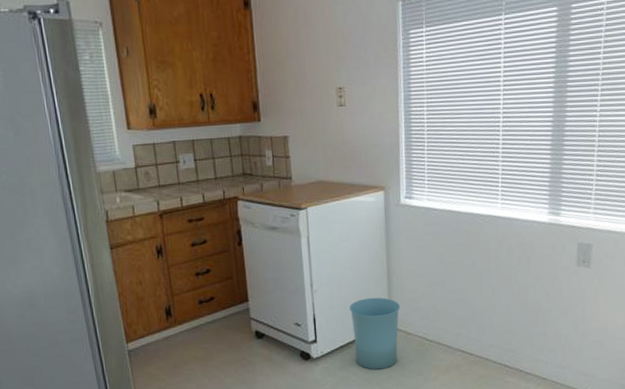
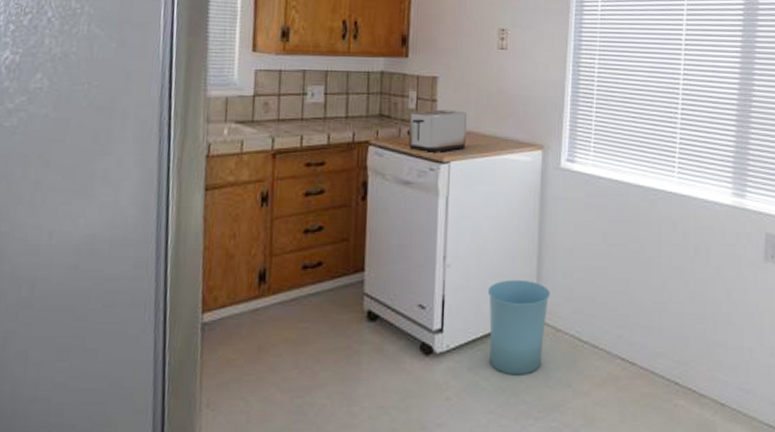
toaster: none [267,163,319,202] -> present [406,109,468,154]

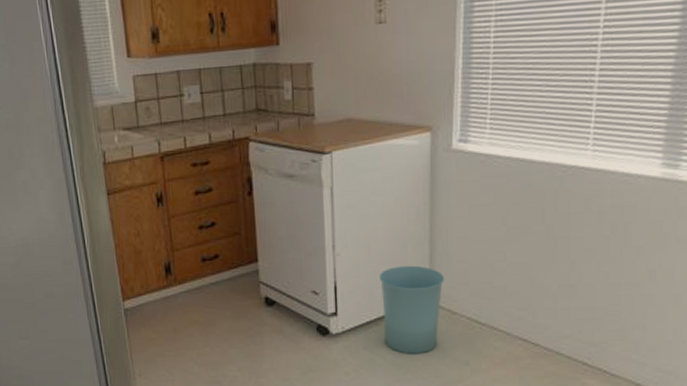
toaster: present [406,109,468,154] -> none [285,97,348,145]

